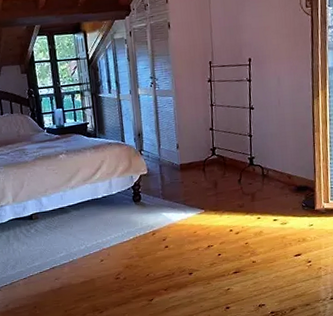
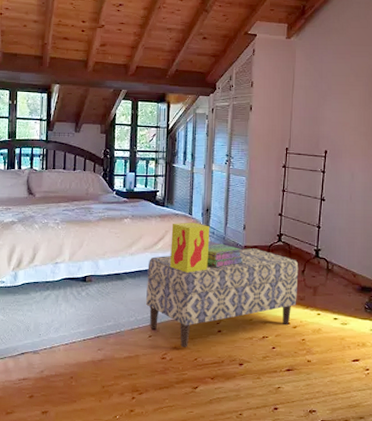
bench: none [89,165,237,266] -> present [146,248,299,347]
decorative box: none [106,148,148,198] -> present [170,222,210,273]
stack of books: none [144,164,181,189] -> present [207,241,244,268]

